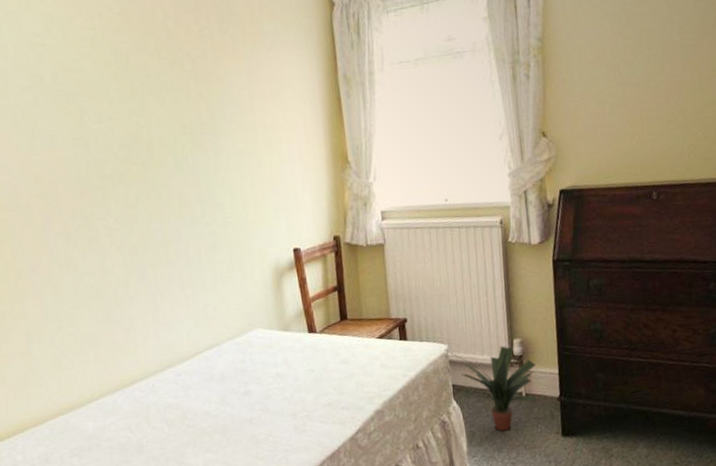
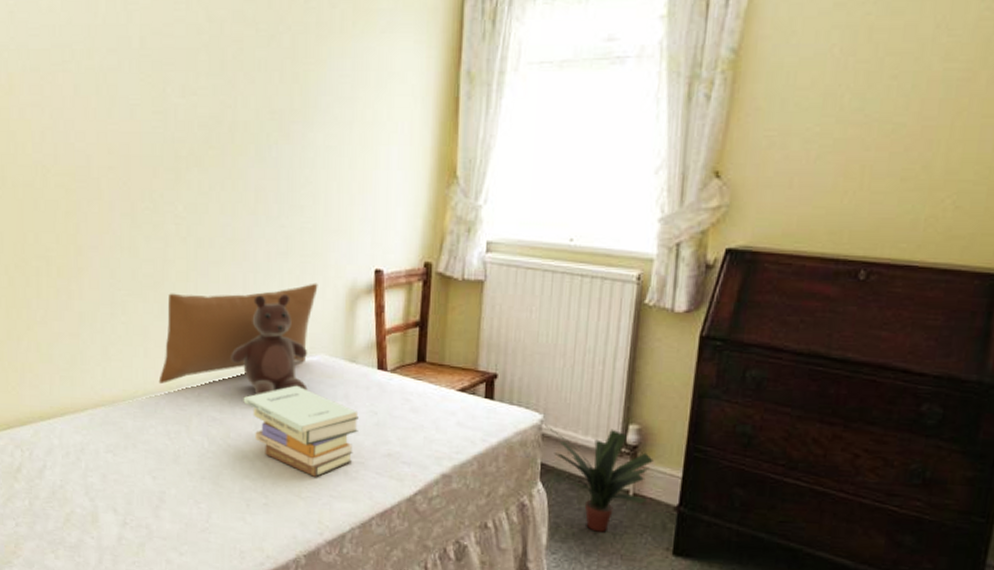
pillow: none [111,268,247,383] -> present [158,283,318,384]
teddy bear: none [177,282,251,376] -> present [231,294,308,396]
books: none [194,360,300,438] -> present [243,385,359,478]

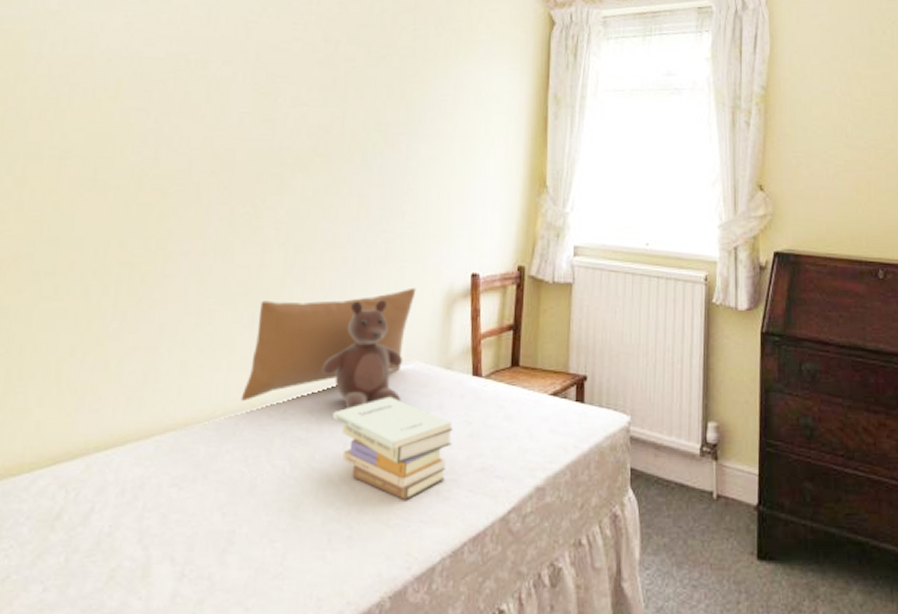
potted plant: present [544,423,654,532] -> none [632,425,732,540]

